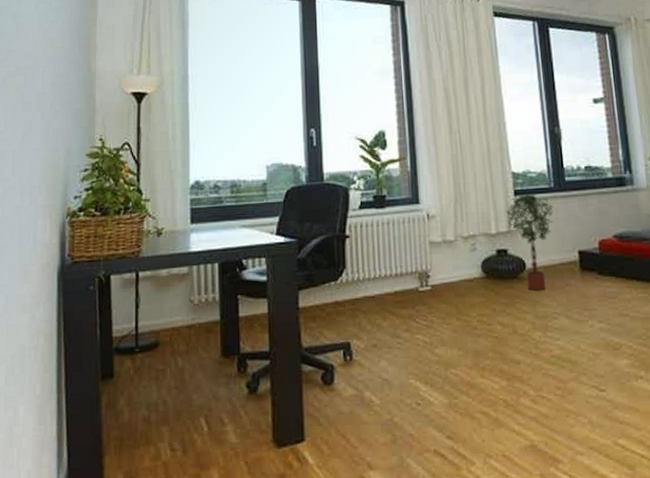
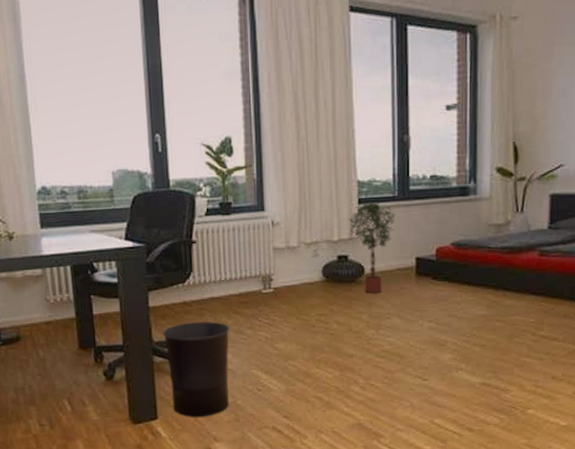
waste bin: none [313,323,385,438] -> present [163,321,230,417]

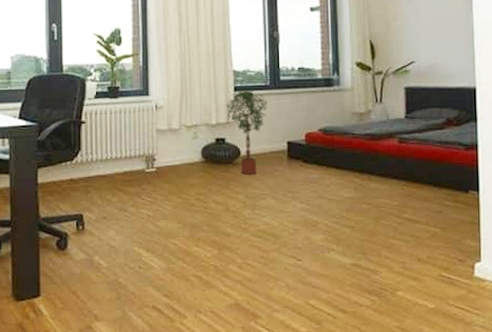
waste bin: present [163,321,230,417] -> none [50,199,114,294]

